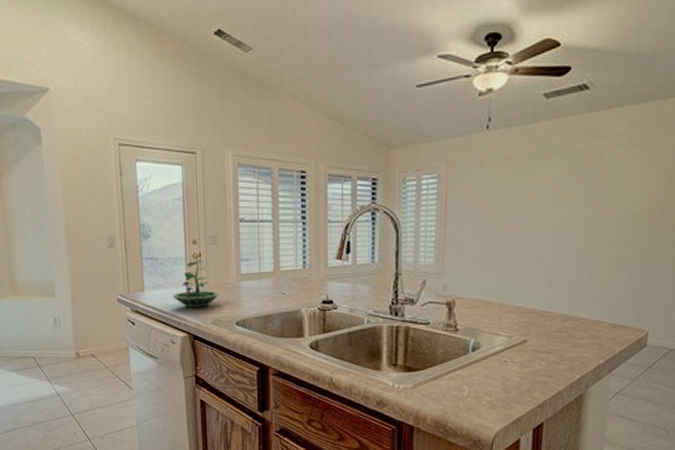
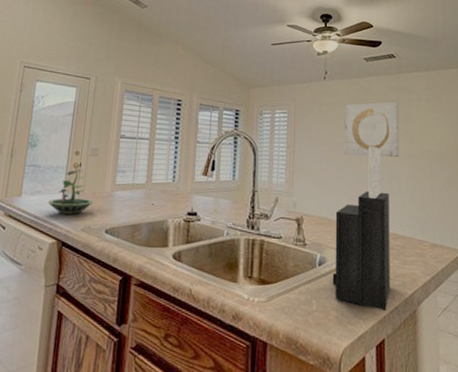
knife block: none [487,213,563,395] -> present [332,146,391,311]
wall art: none [509,152,587,226] -> present [344,101,400,157]

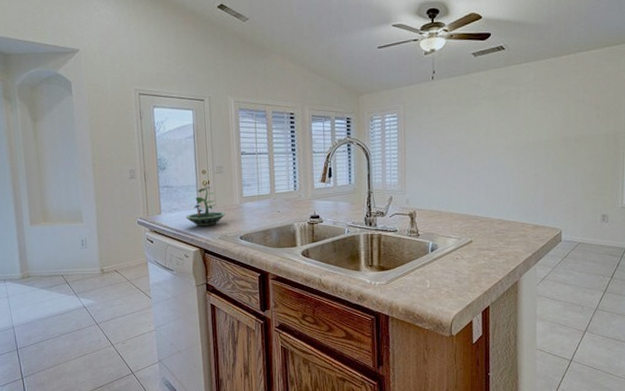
knife block: present [332,146,391,311] -> none [443,142,495,284]
wall art: present [344,101,400,157] -> none [453,96,507,152]

